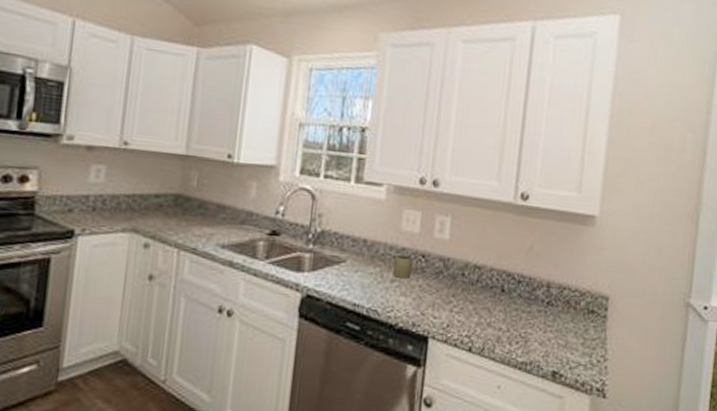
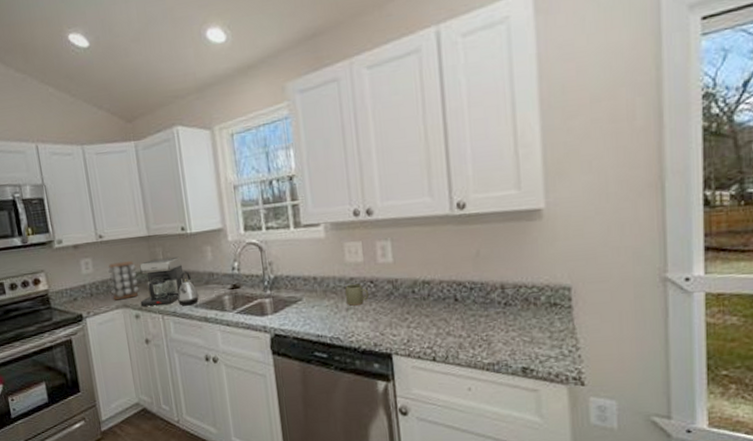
spice rack: none [121,175,161,223] -> present [108,260,140,301]
coffee maker: none [154,182,220,238] -> present [139,256,185,306]
kettle: none [201,203,230,245] -> present [176,270,199,306]

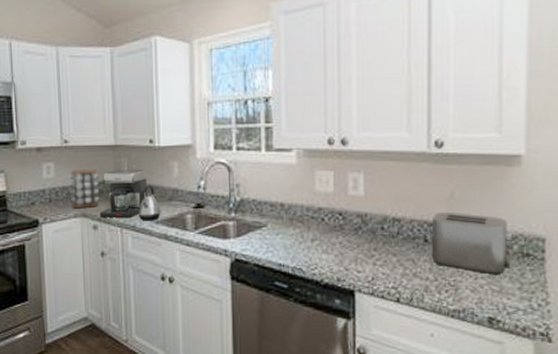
mug: present [344,283,370,306] -> none [311,214,337,237]
toaster: none [461,270,540,327] -> present [431,211,511,275]

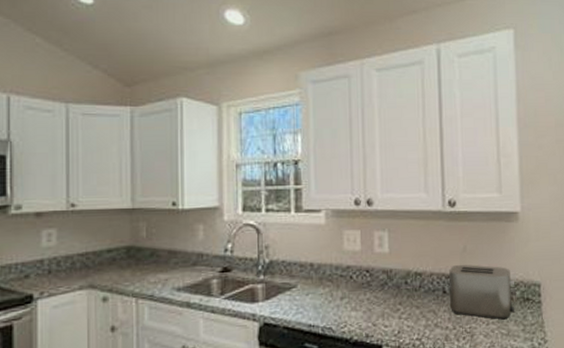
spice rack: present [70,167,100,209] -> none [76,233,112,280]
coffee maker: present [99,169,148,217] -> none [111,233,169,288]
kettle: present [137,184,161,221] -> none [156,249,183,289]

